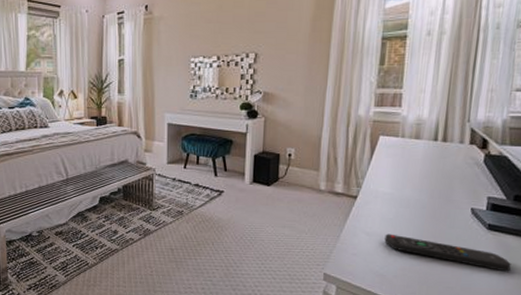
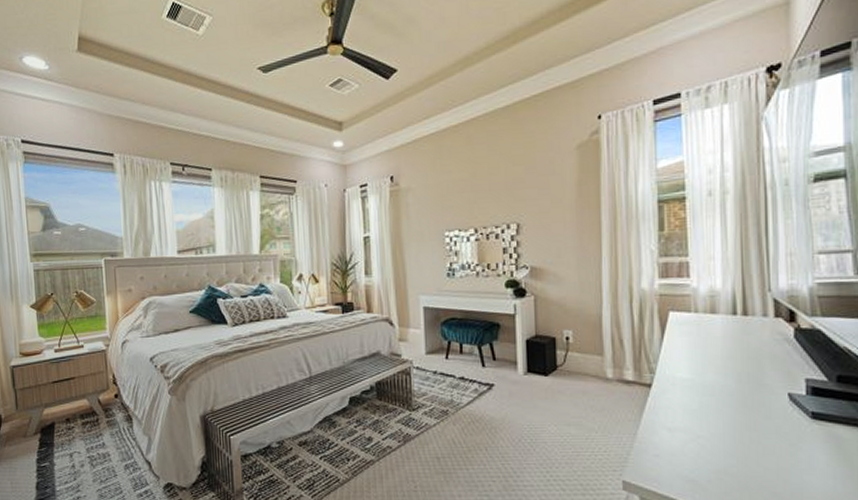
remote control: present [384,233,511,272] -> none [690,428,847,471]

